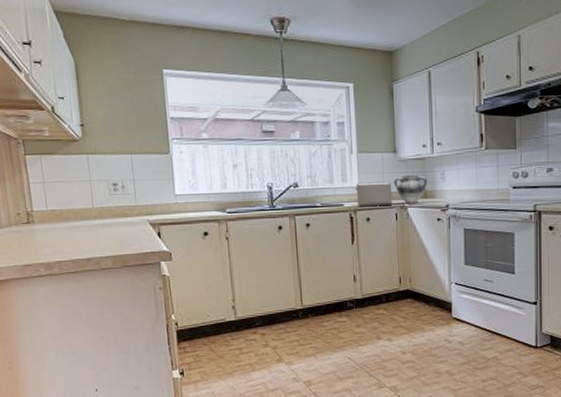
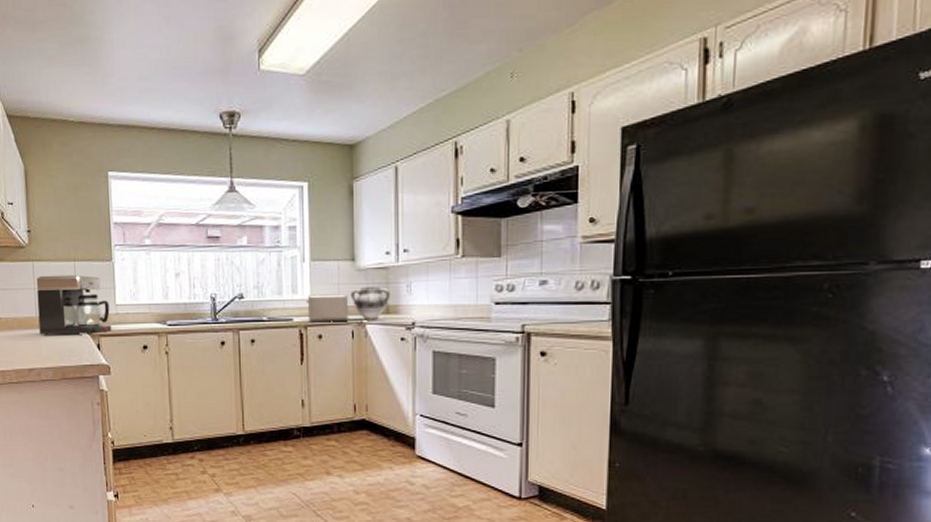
coffee maker: none [91,167,172,226] -> present [36,274,112,336]

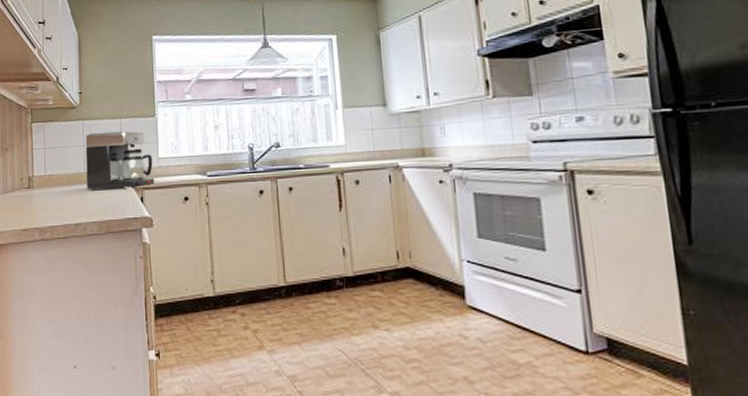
toaster: present [305,294,349,323] -> none [340,138,385,169]
ceramic pot: present [350,285,390,320] -> none [384,129,424,164]

